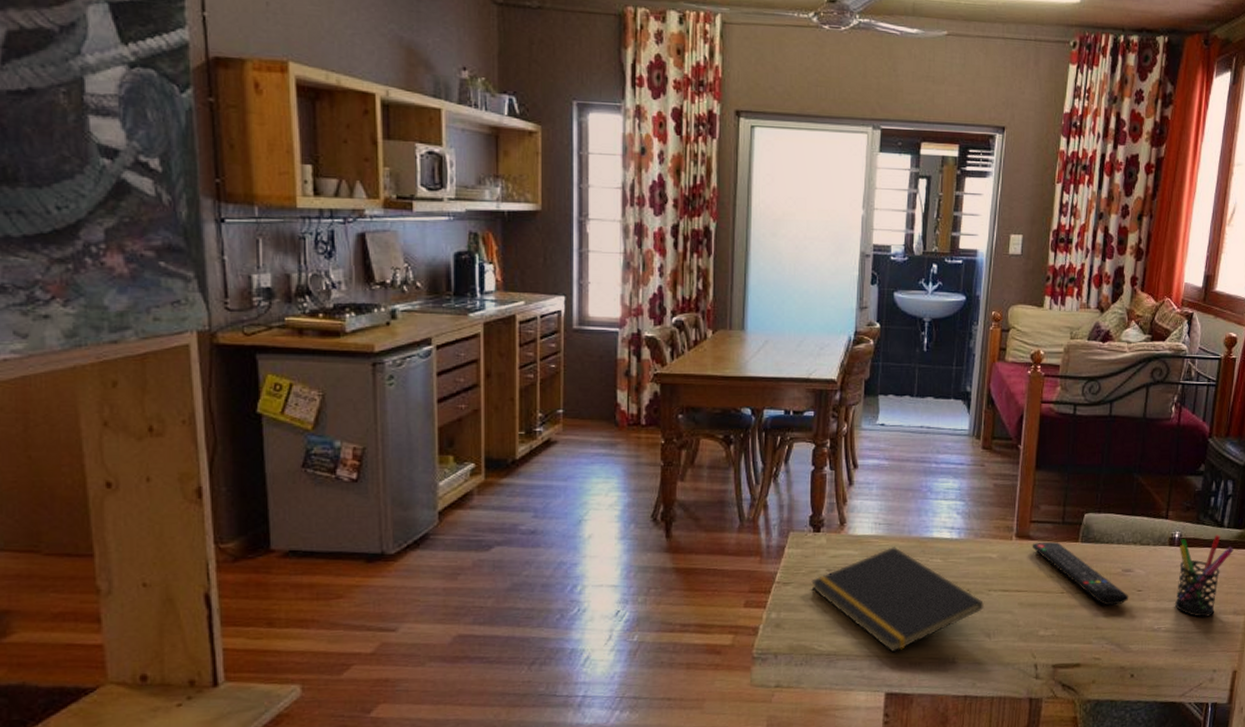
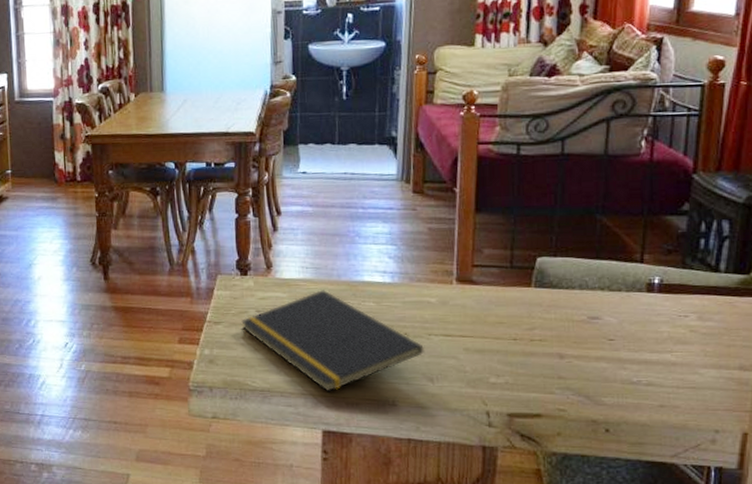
remote control: present [1032,541,1129,606] -> none [476,286,598,355]
pen holder: present [1174,534,1234,617] -> none [657,280,735,371]

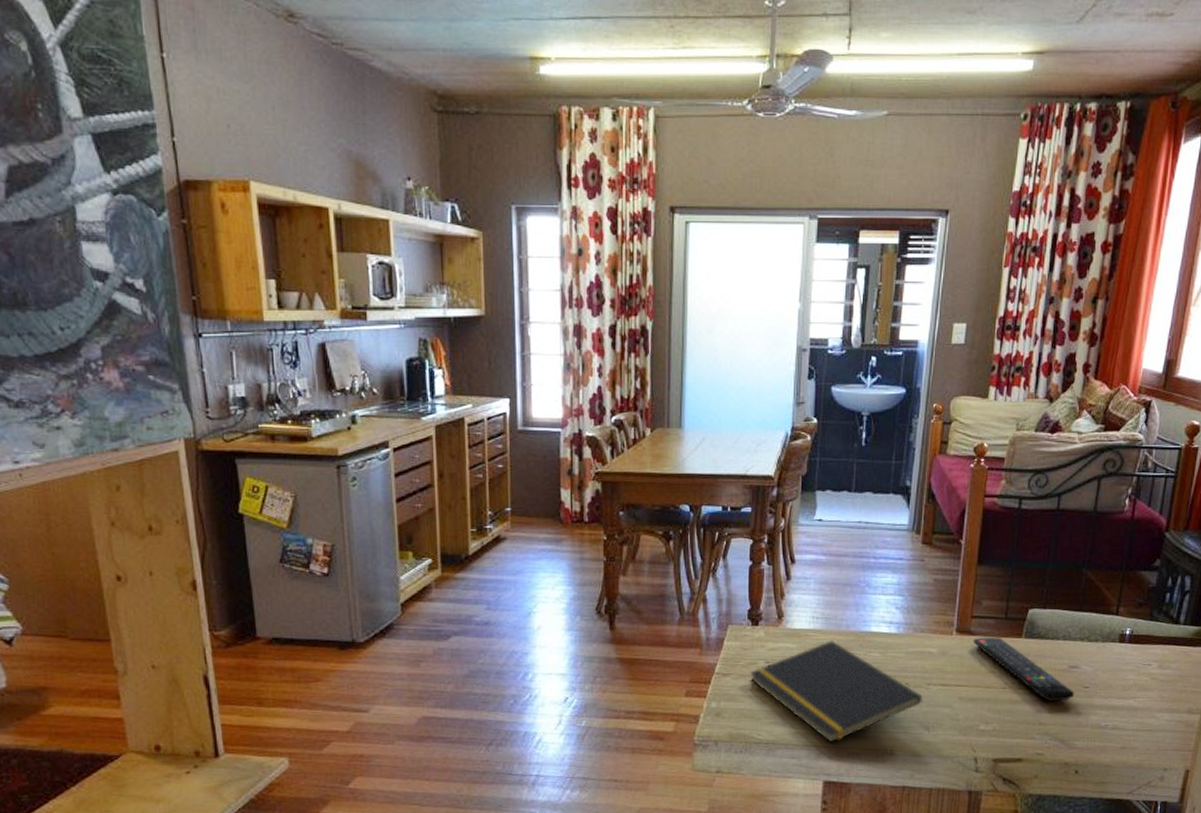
remote control: none [476,286,598,355] -> present [973,637,1075,702]

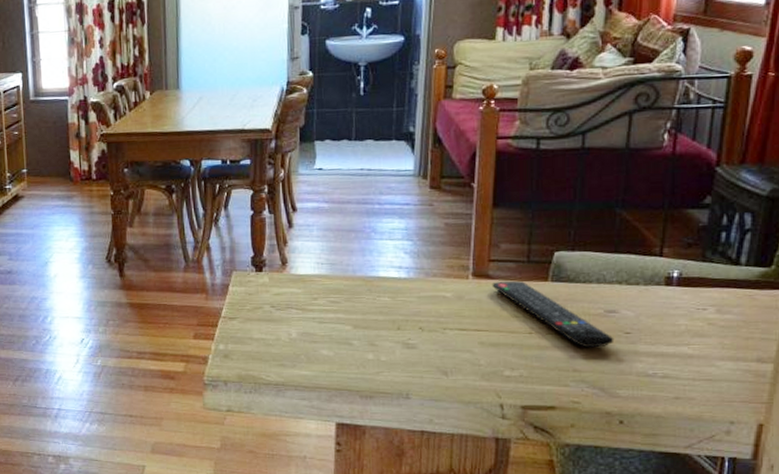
notepad: present [750,640,923,743] -> none [256,285,439,386]

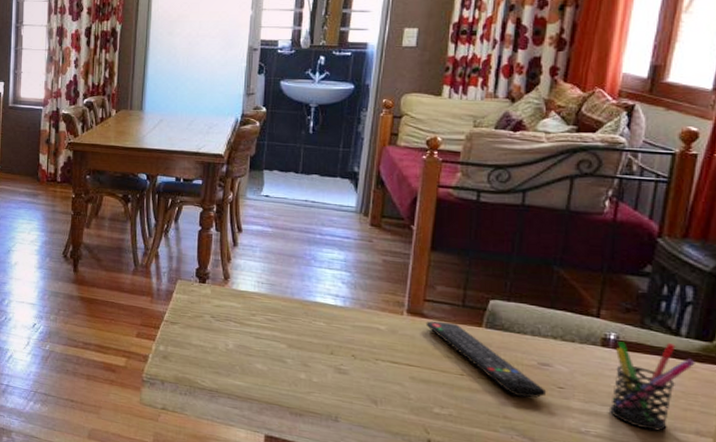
pen holder: none [674,273,755,364] -> present [608,341,695,431]

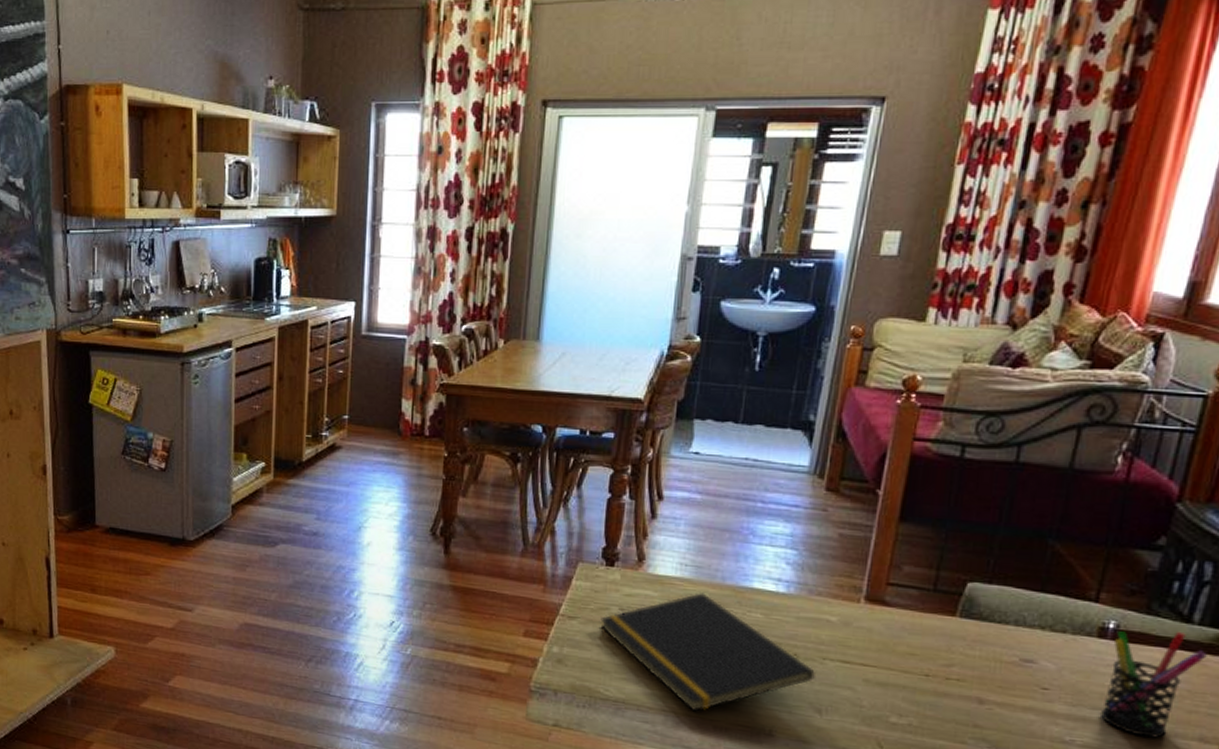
notepad: none [196,305,370,400] -> present [600,592,815,712]
remote control: present [426,321,547,398] -> none [887,609,1028,702]

